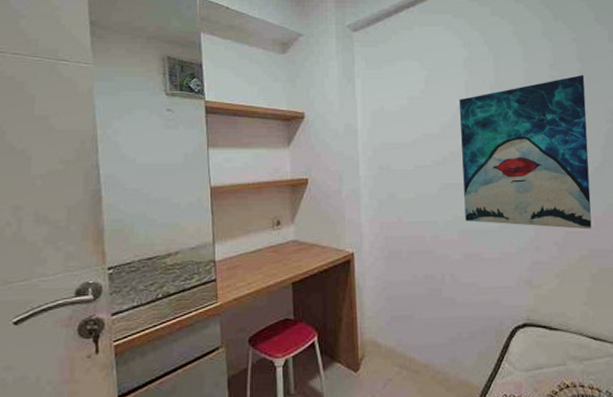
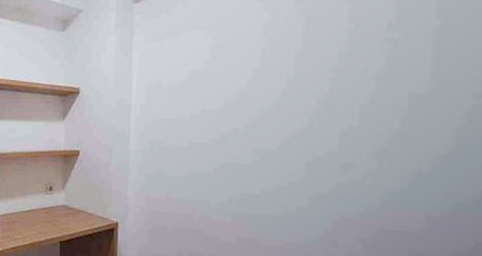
wall art: present [459,74,592,230] -> none [243,33,445,231]

